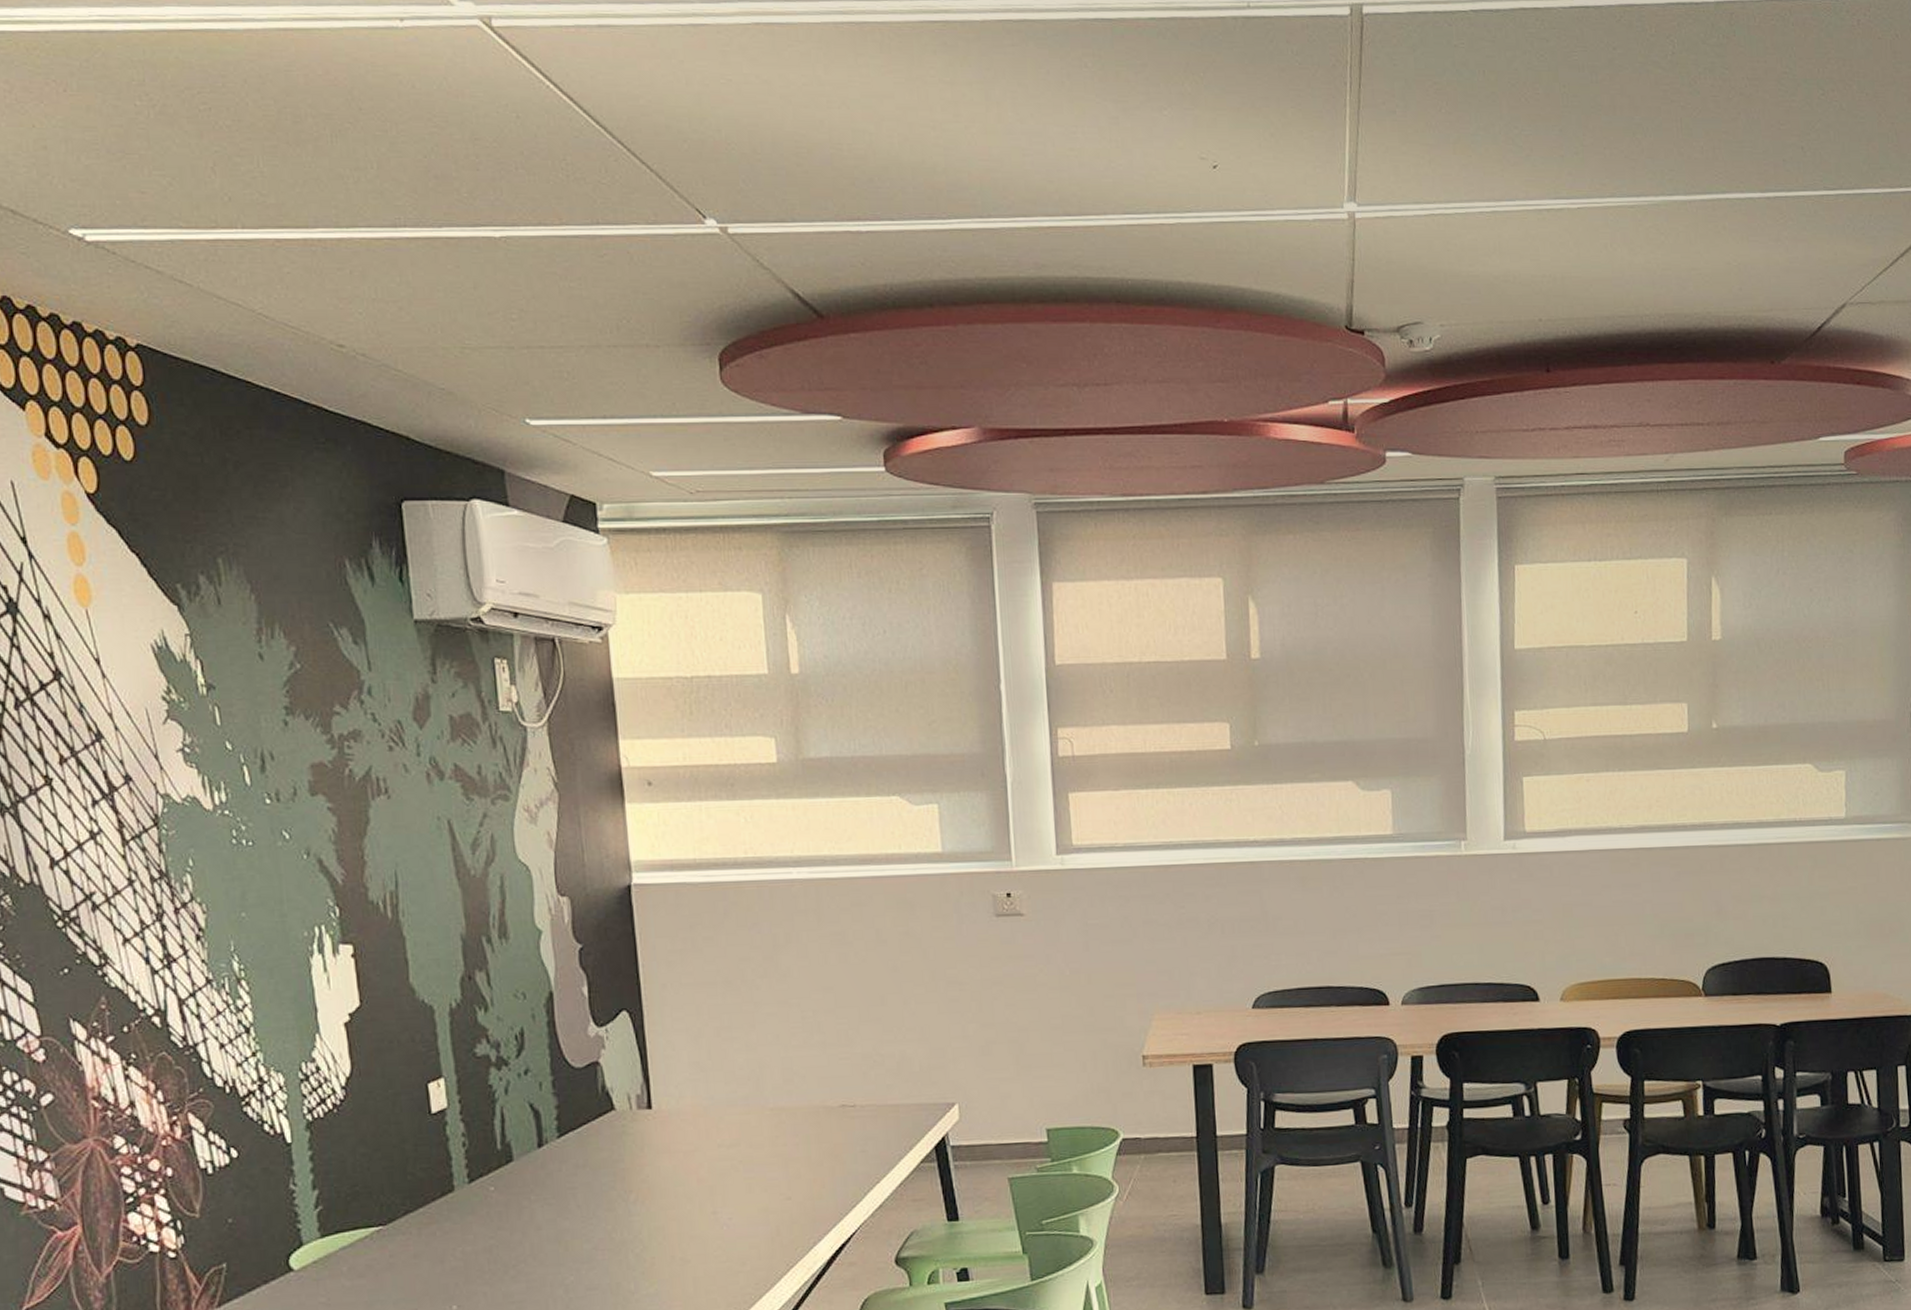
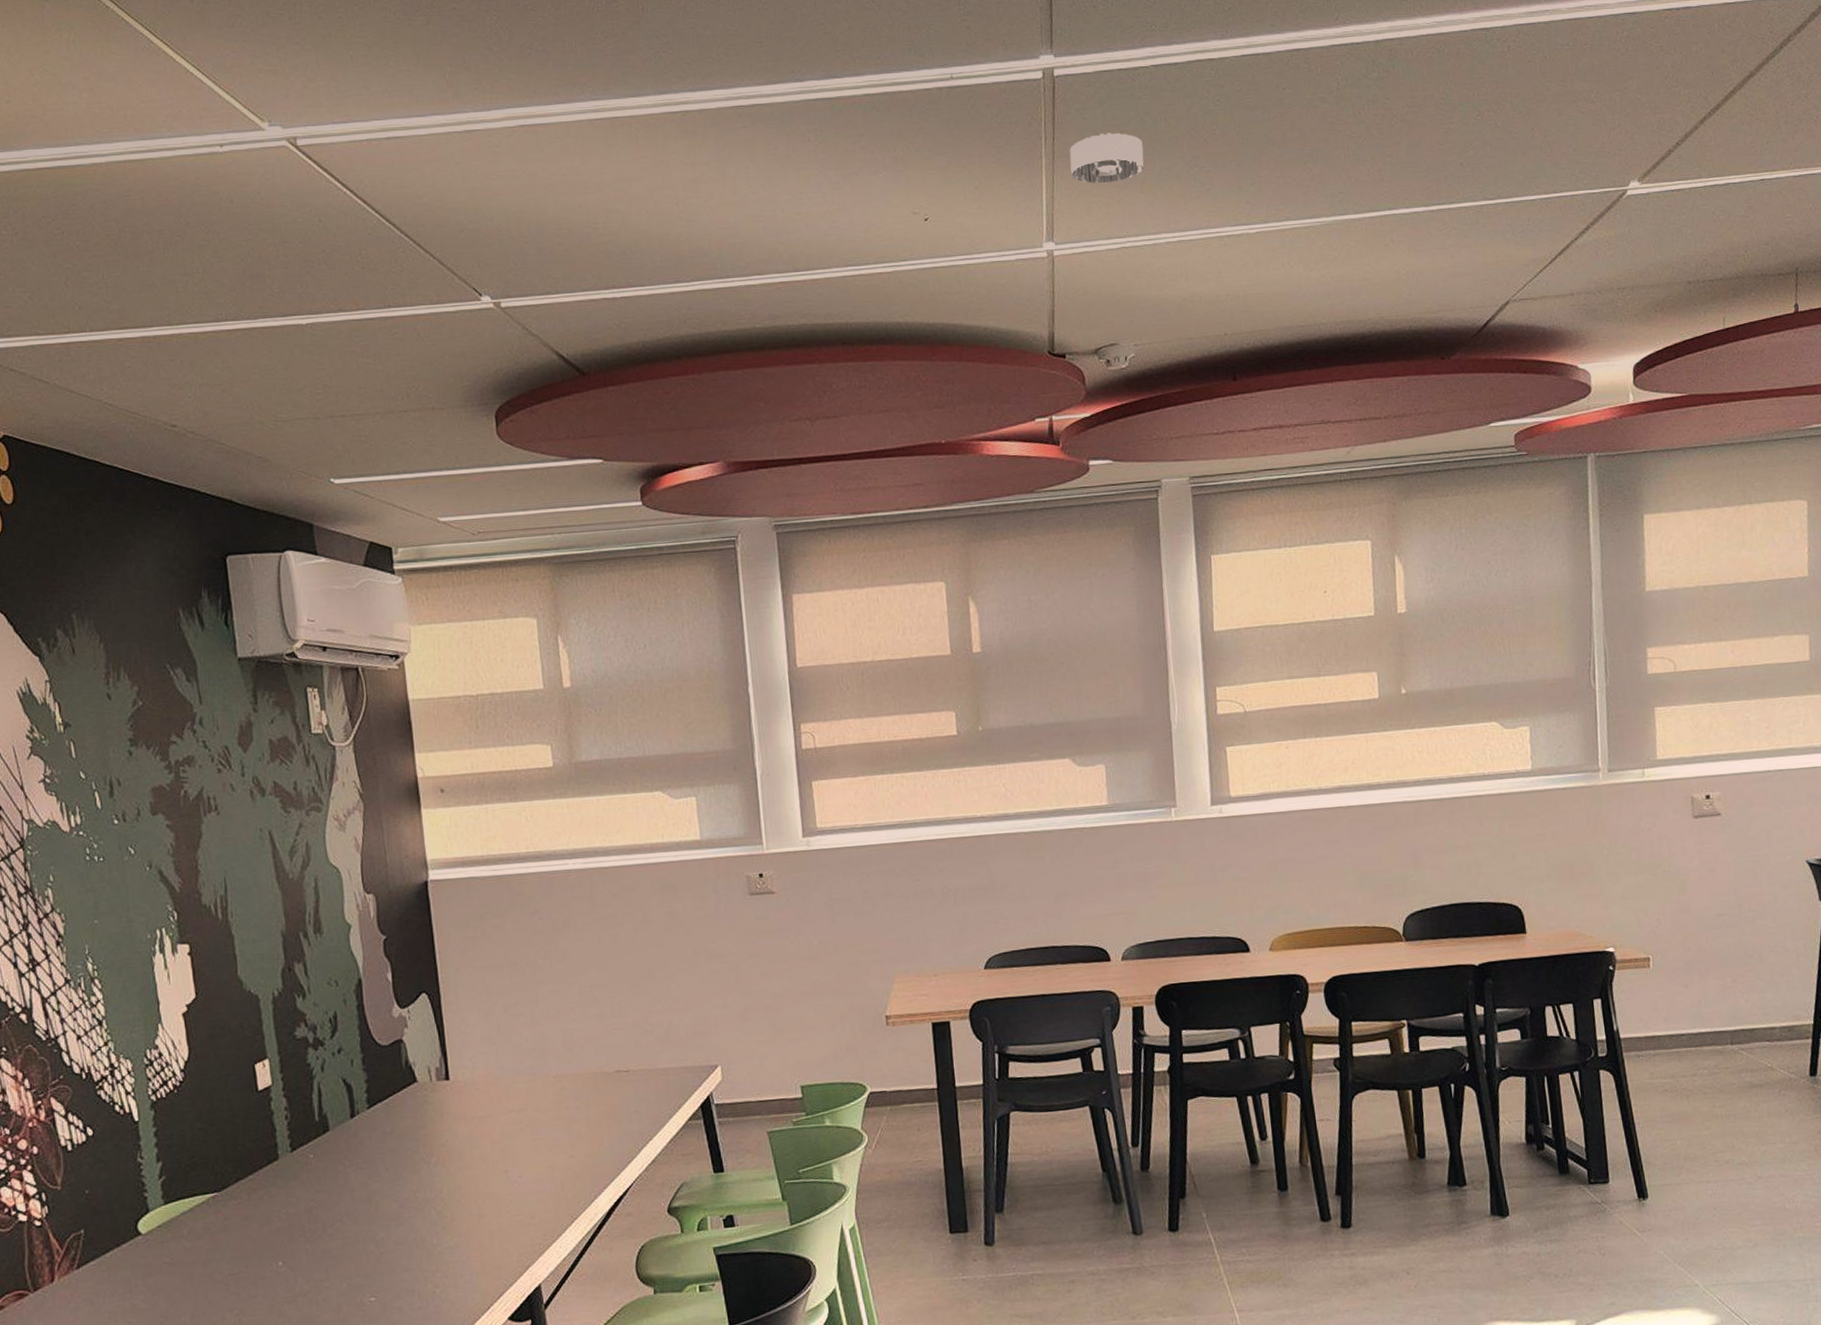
smoke detector: none [1376,83,1459,141] -> present [1069,132,1144,184]

